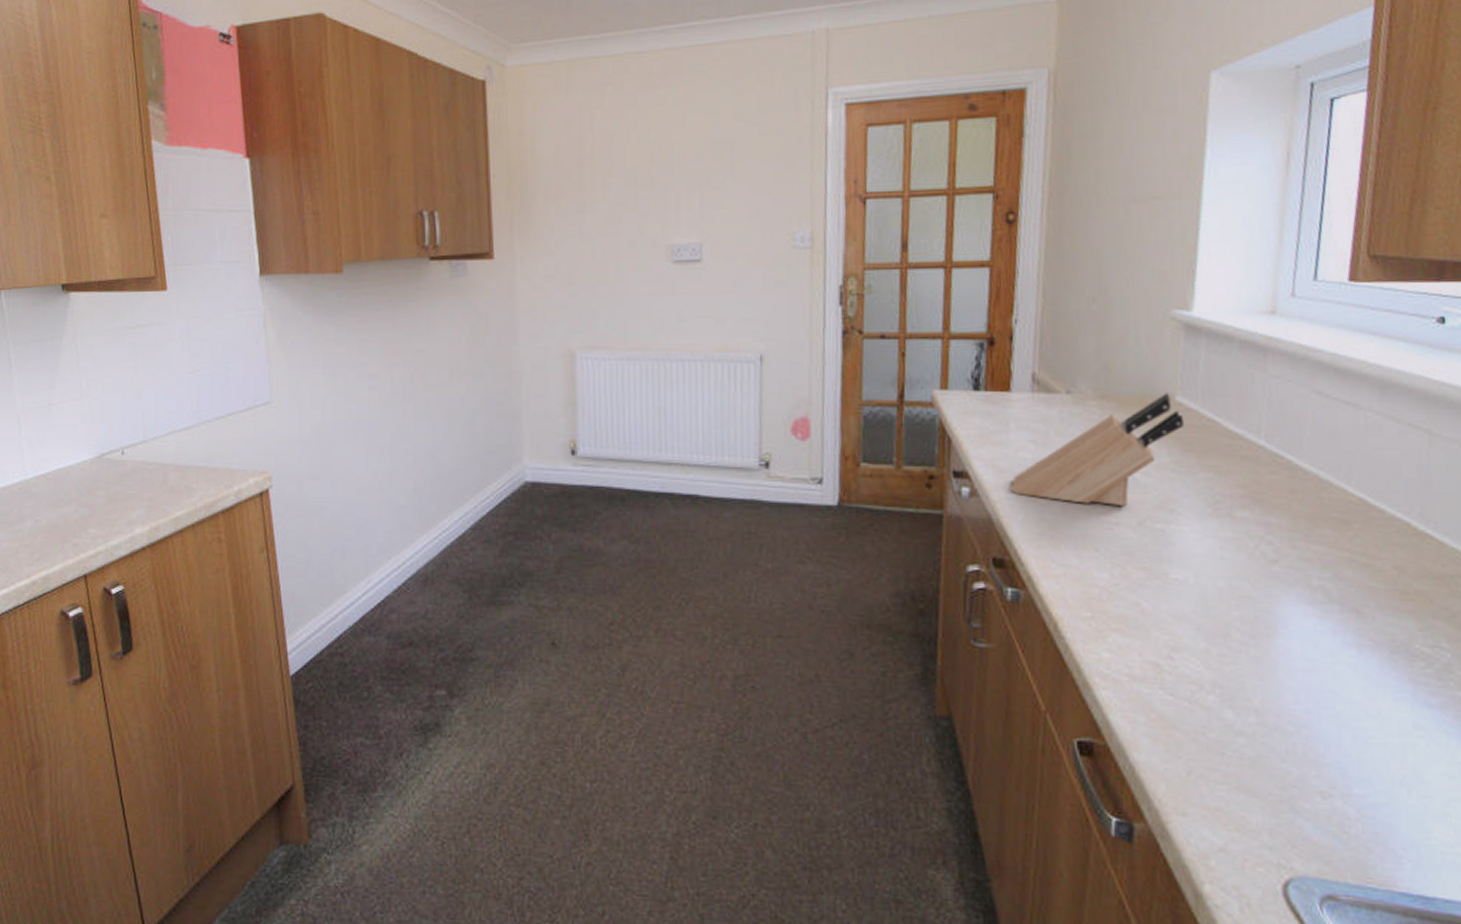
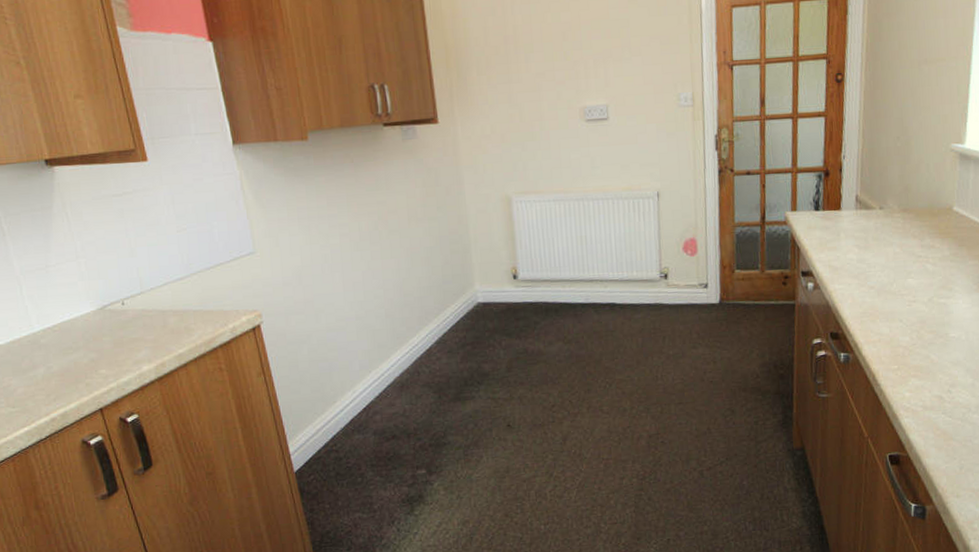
knife block: present [1011,393,1185,507] -> none [842,205,959,289]

